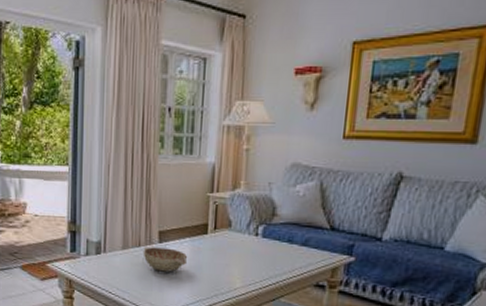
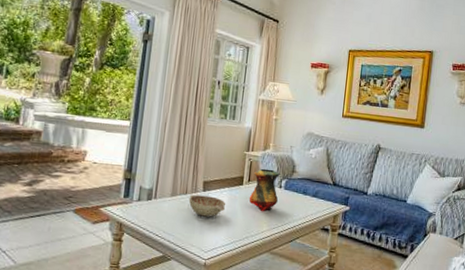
vase: none [216,213,255,266] -> present [249,168,279,212]

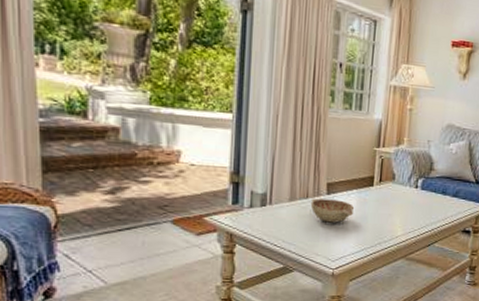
vase: present [249,168,279,212] -> none [380,166,415,215]

